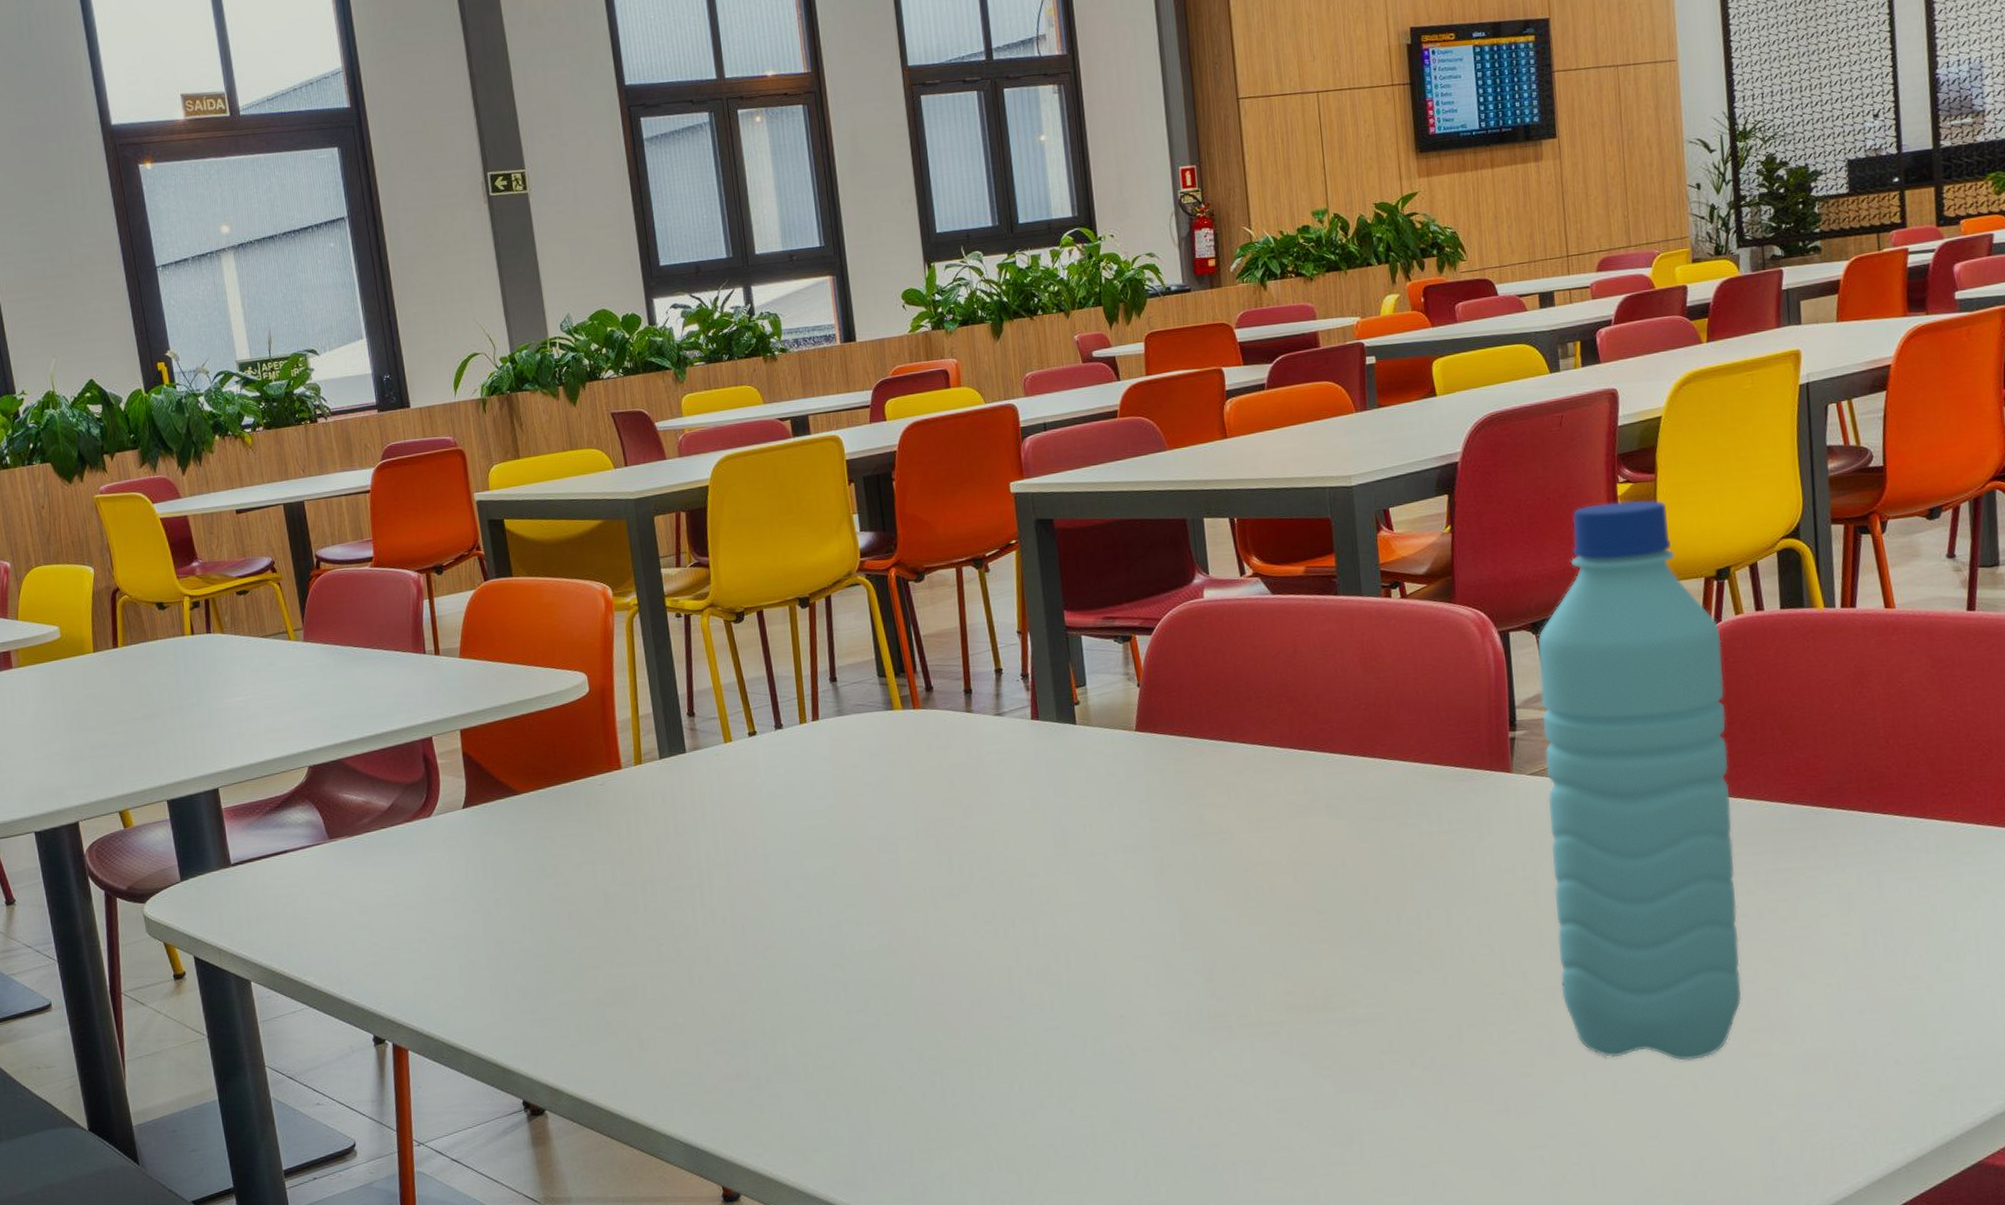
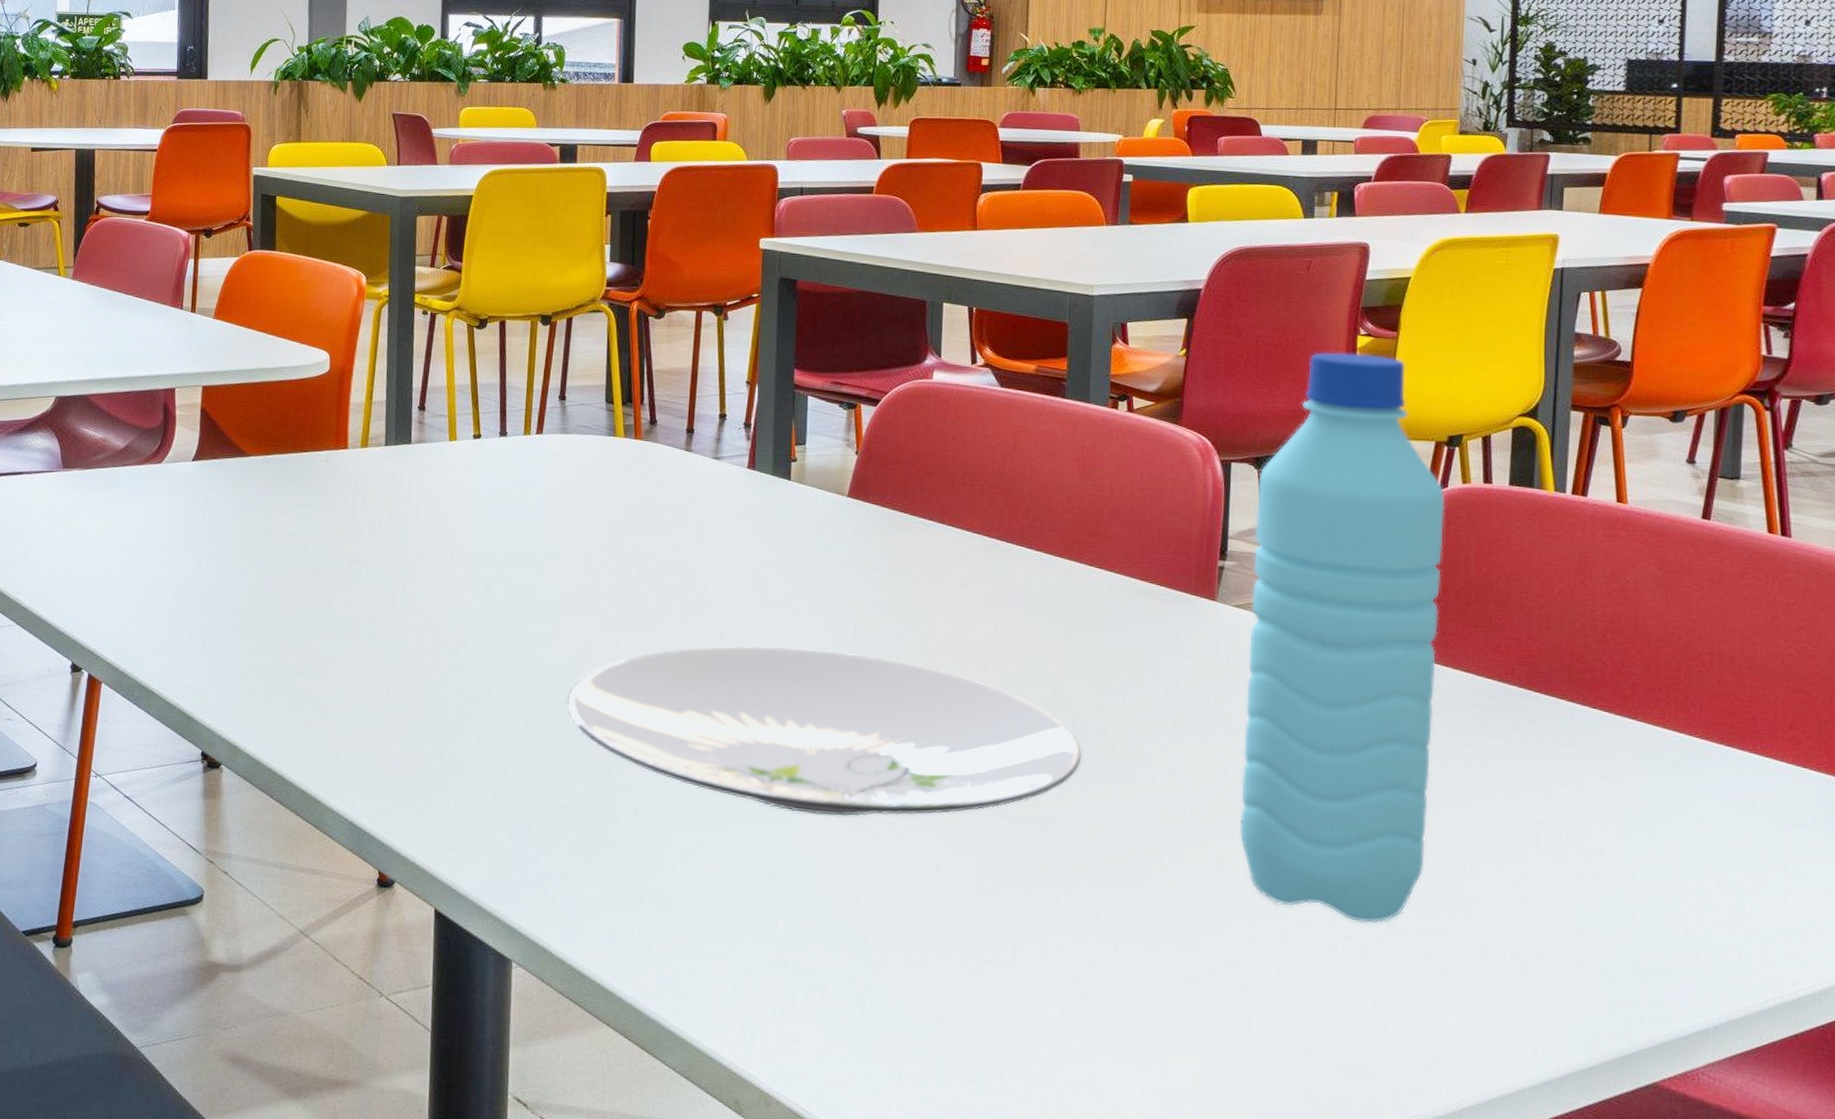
plate: none [884,886,1401,1054] -> present [566,646,1082,817]

